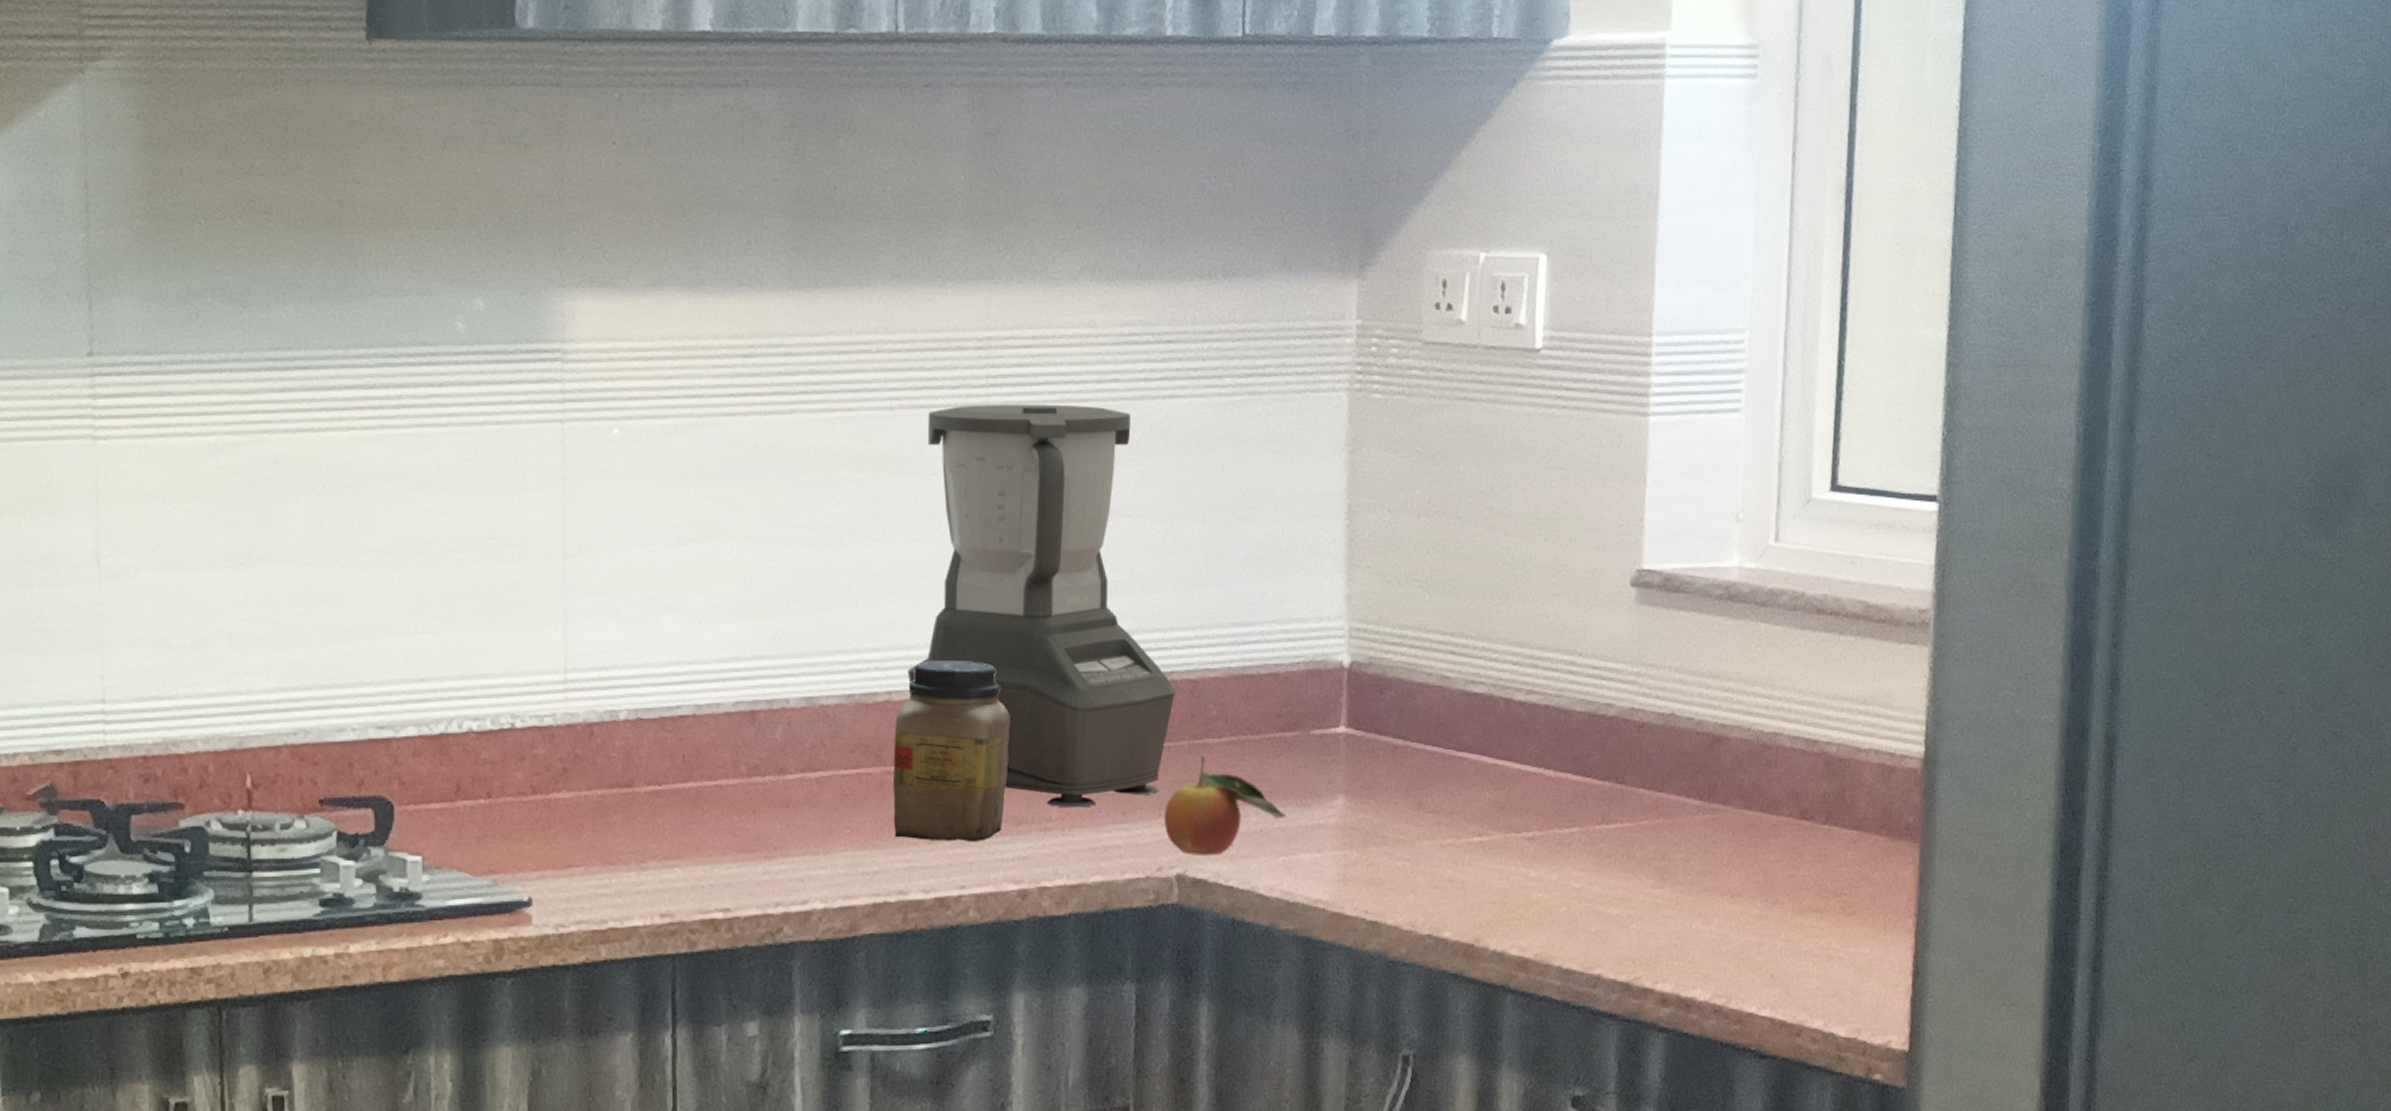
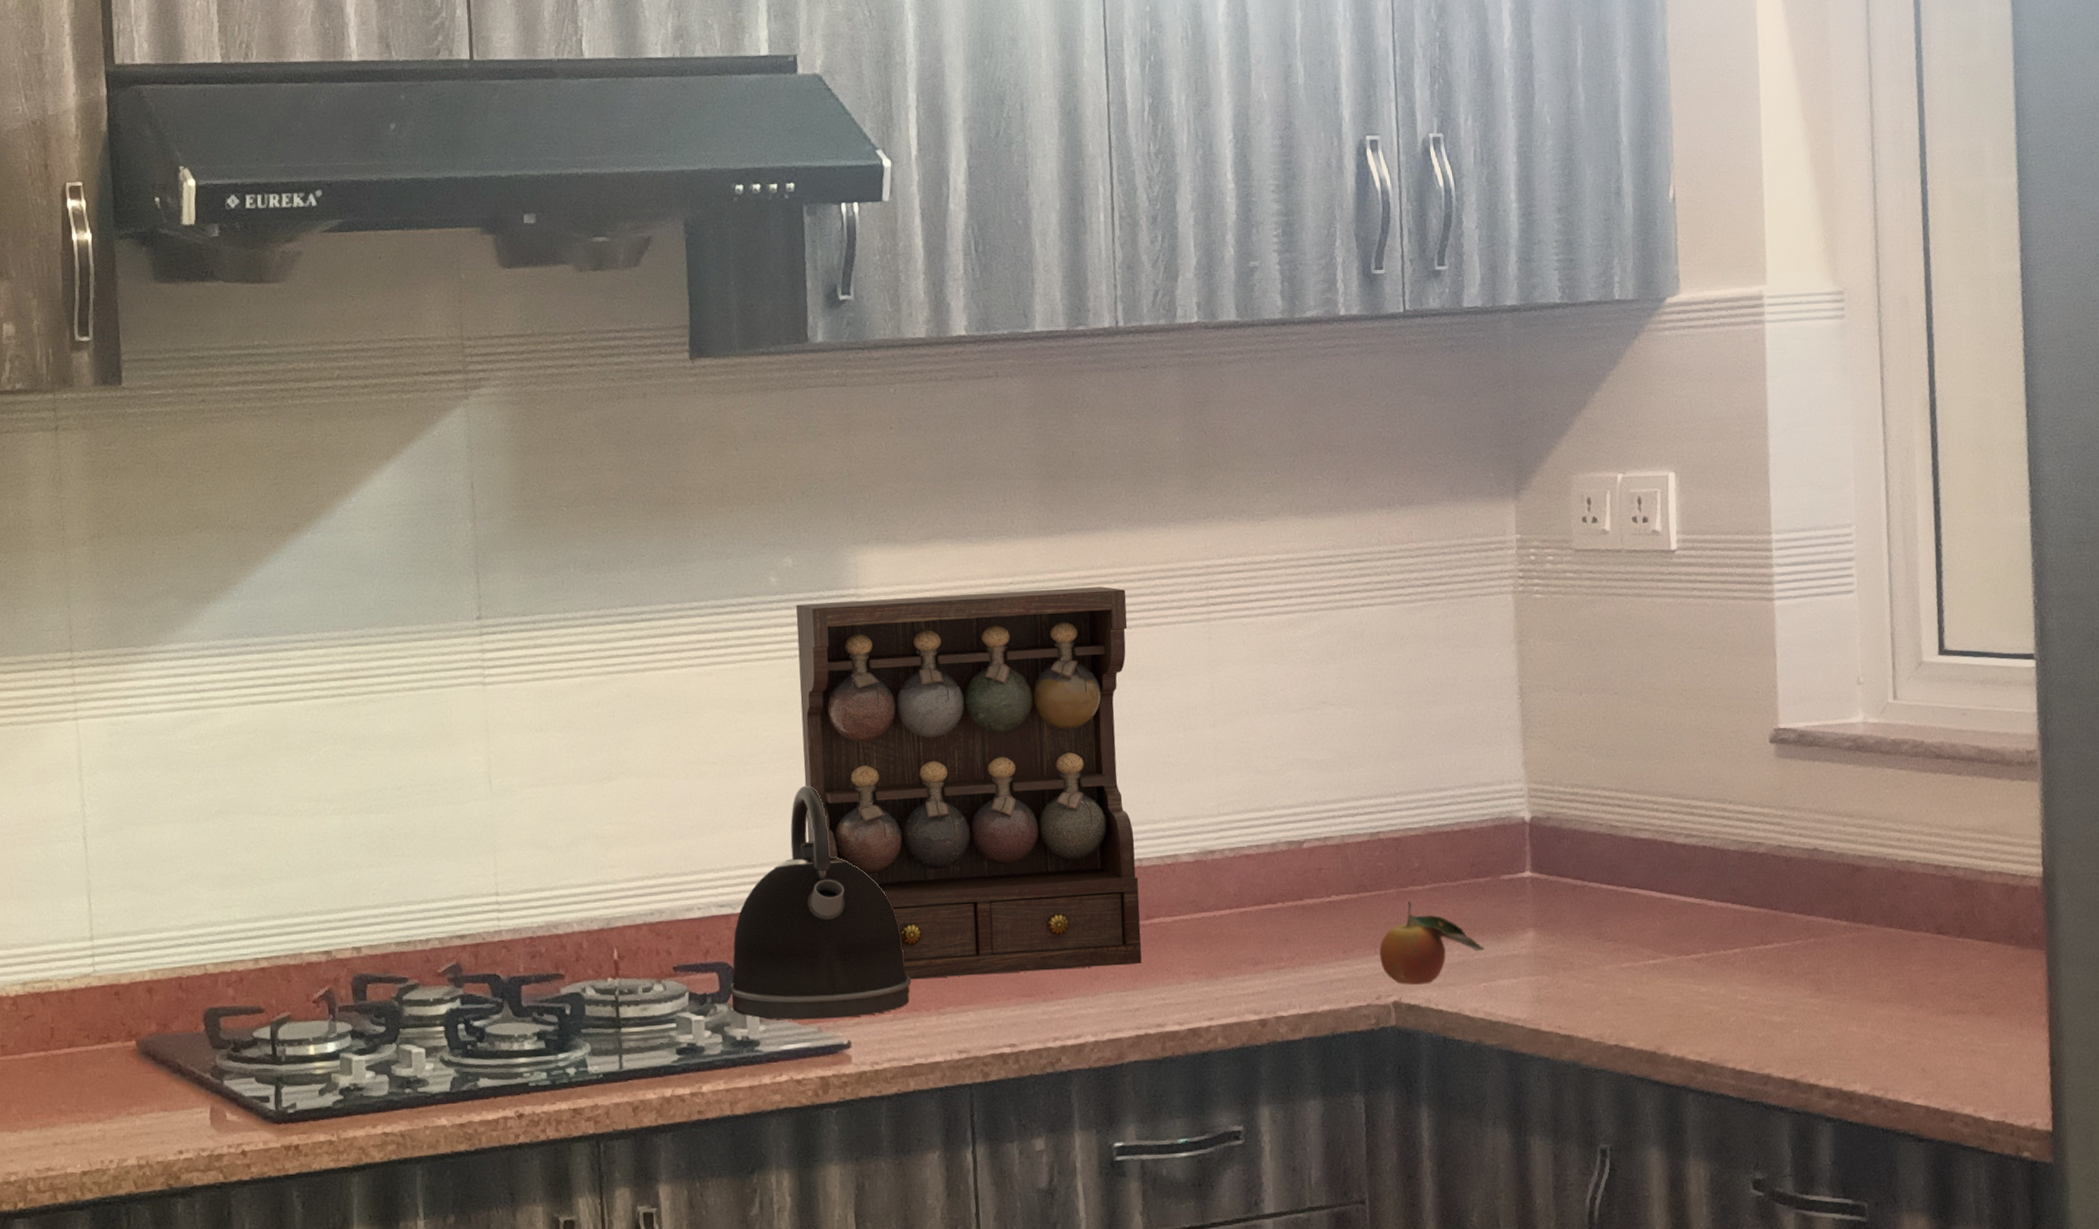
kettle: none [385,584,609,871] -> present [728,785,912,1020]
spice rack: none [486,356,890,827] -> present [795,587,1142,980]
jar: present [892,661,1009,843] -> none [1146,830,1244,981]
blender: present [908,403,1176,808] -> none [1155,616,1383,949]

